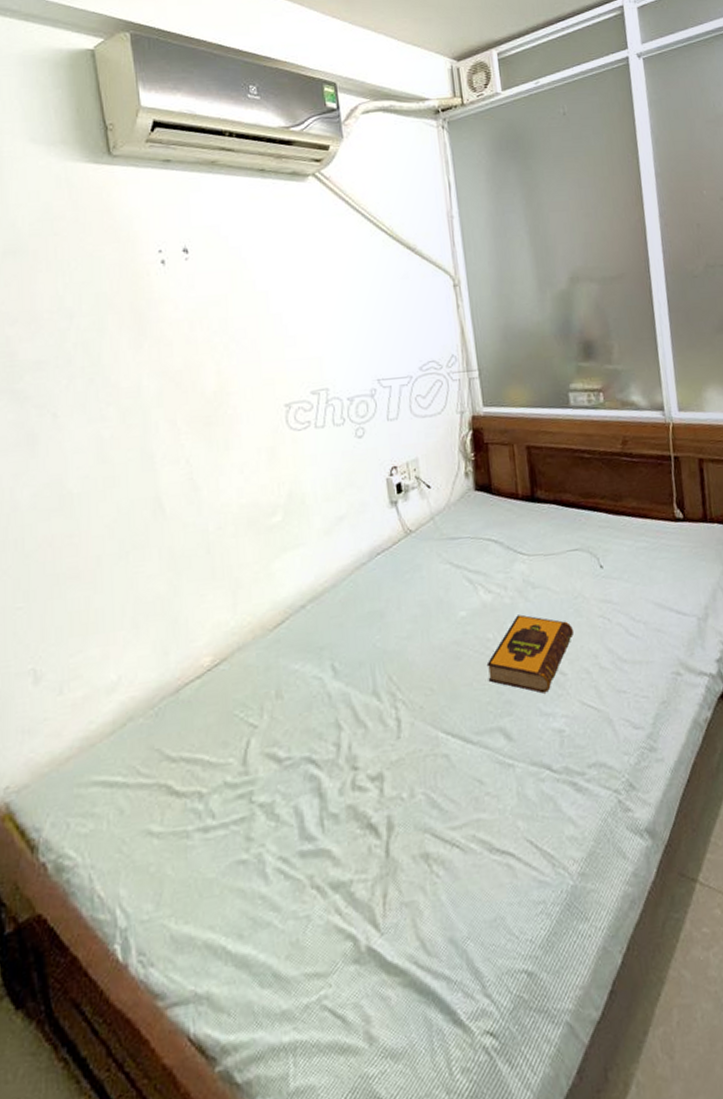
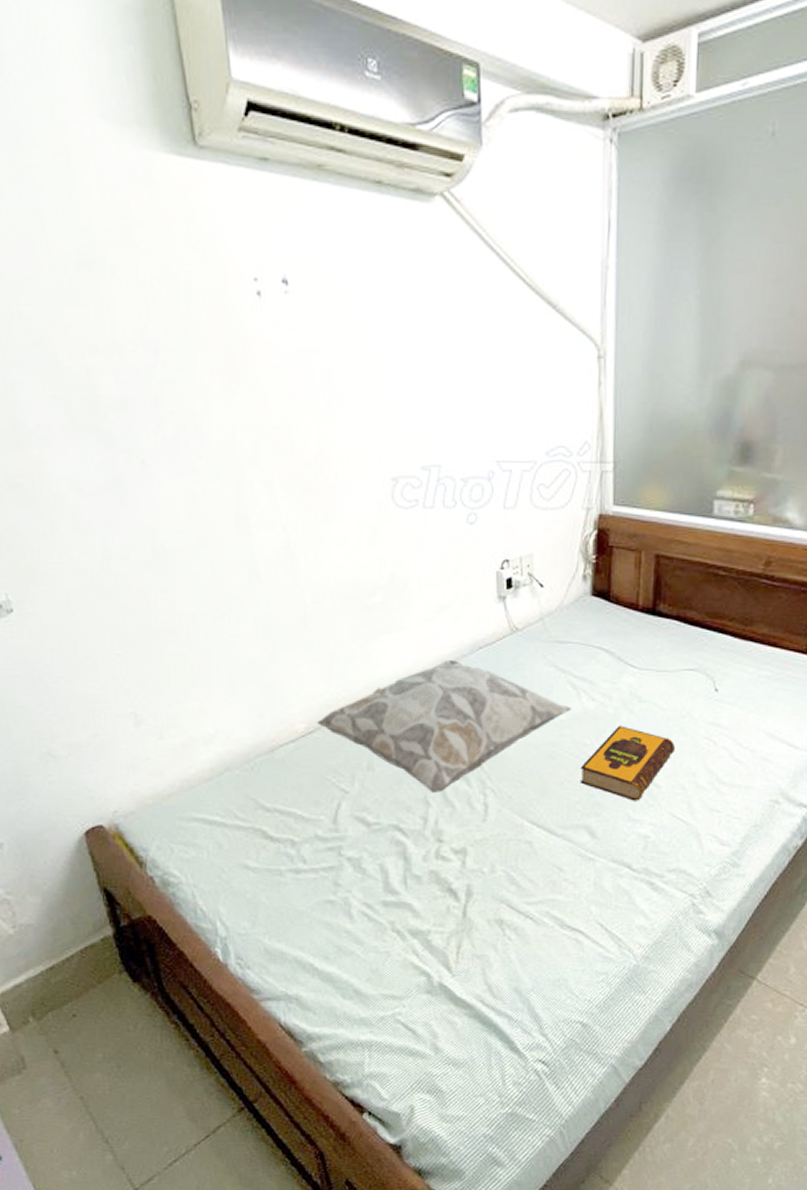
decorative pillow: none [223,569,471,714] -> present [317,660,572,792]

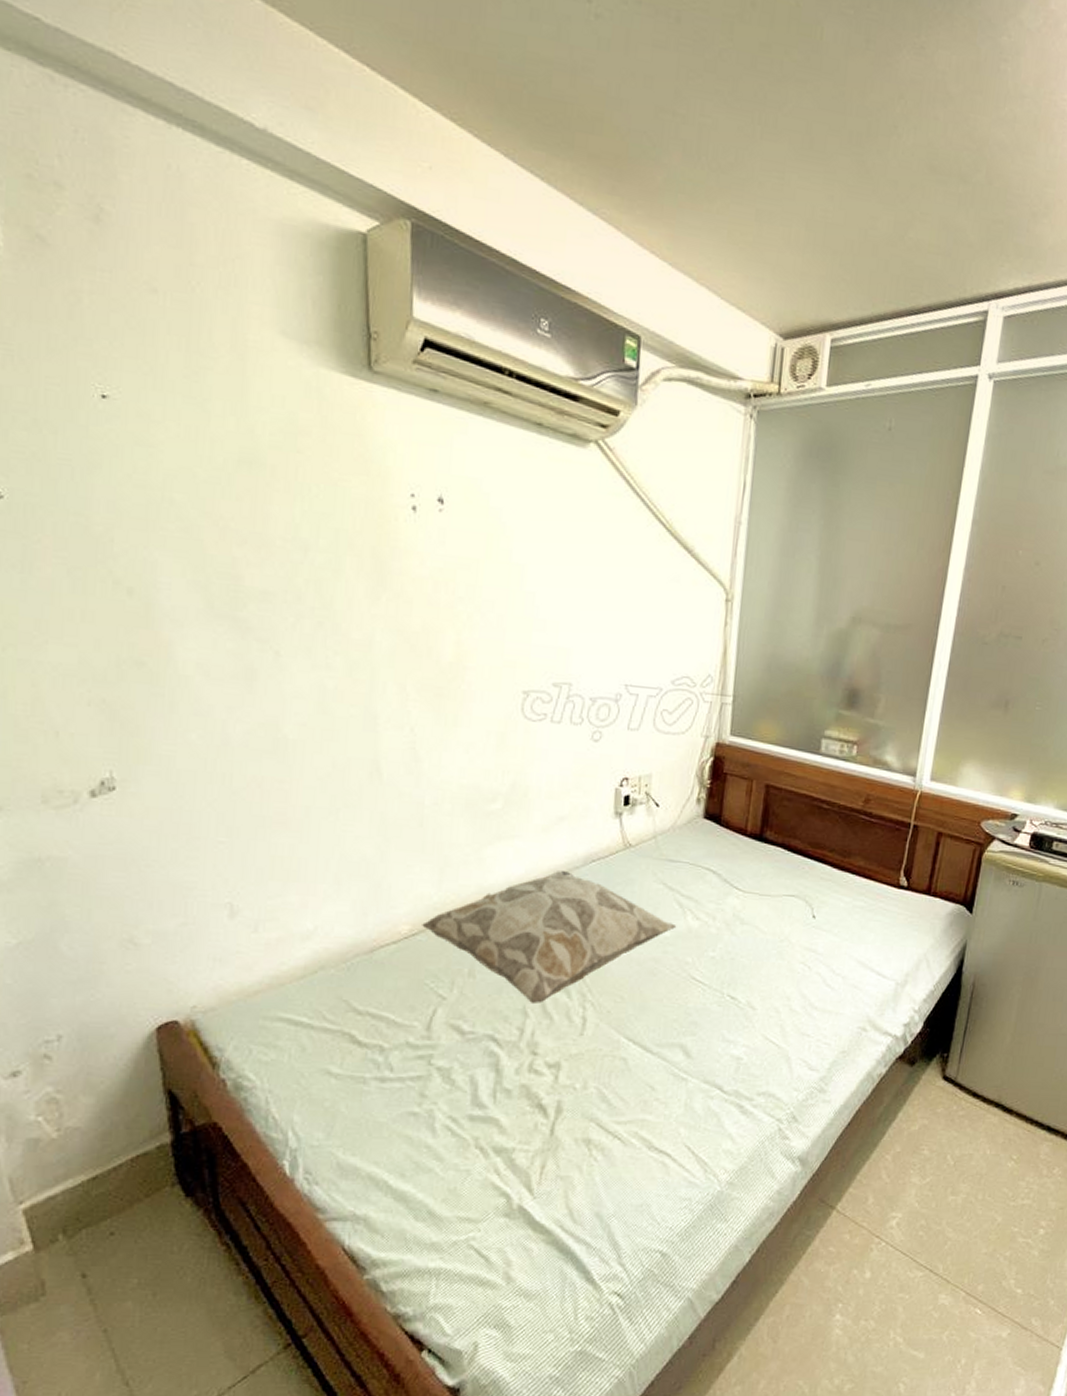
hardback book: present [580,725,676,801] -> none [678,946,773,1022]

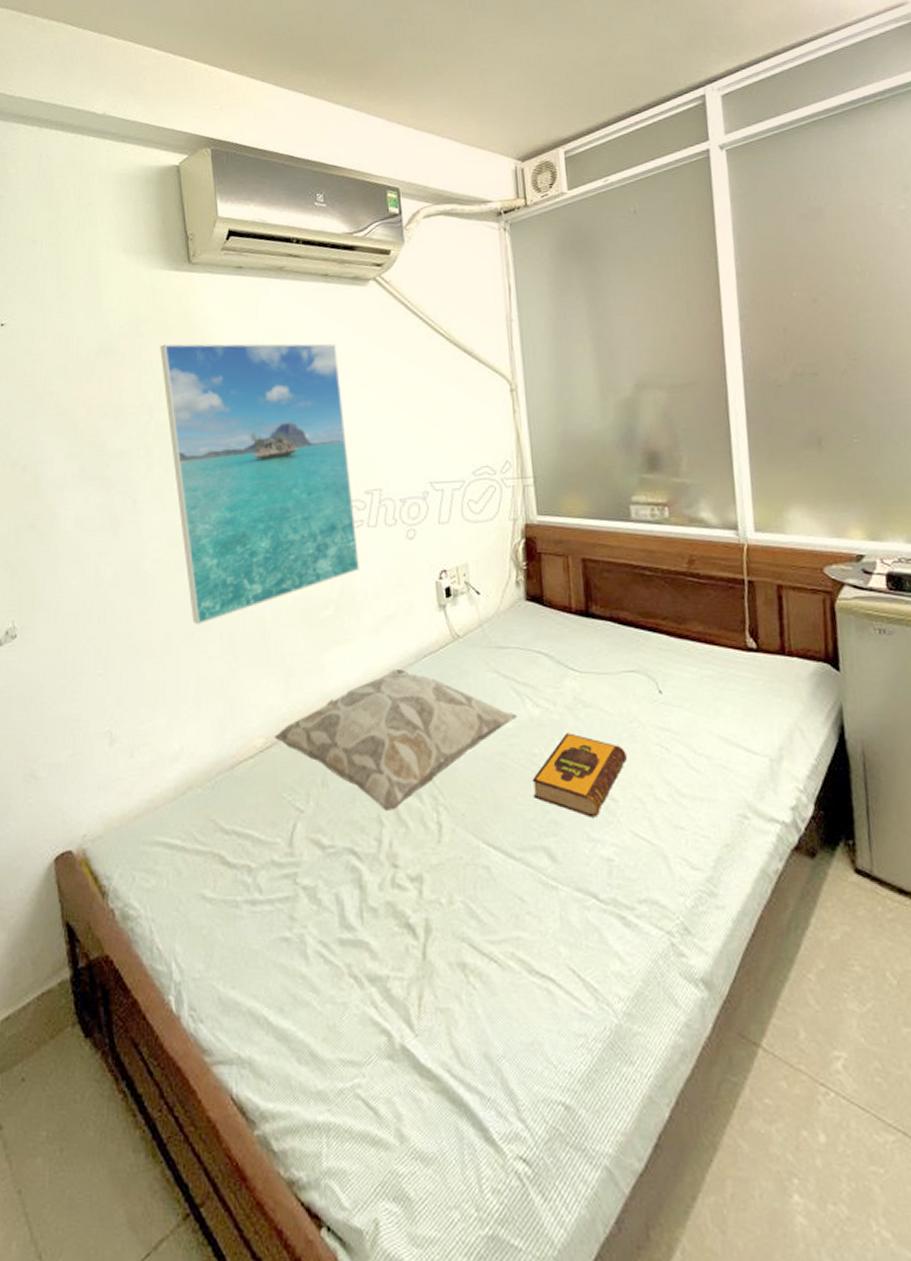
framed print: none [322,468,542,802] -> present [160,343,359,625]
hardback book: none [678,946,773,1022] -> present [532,733,628,818]

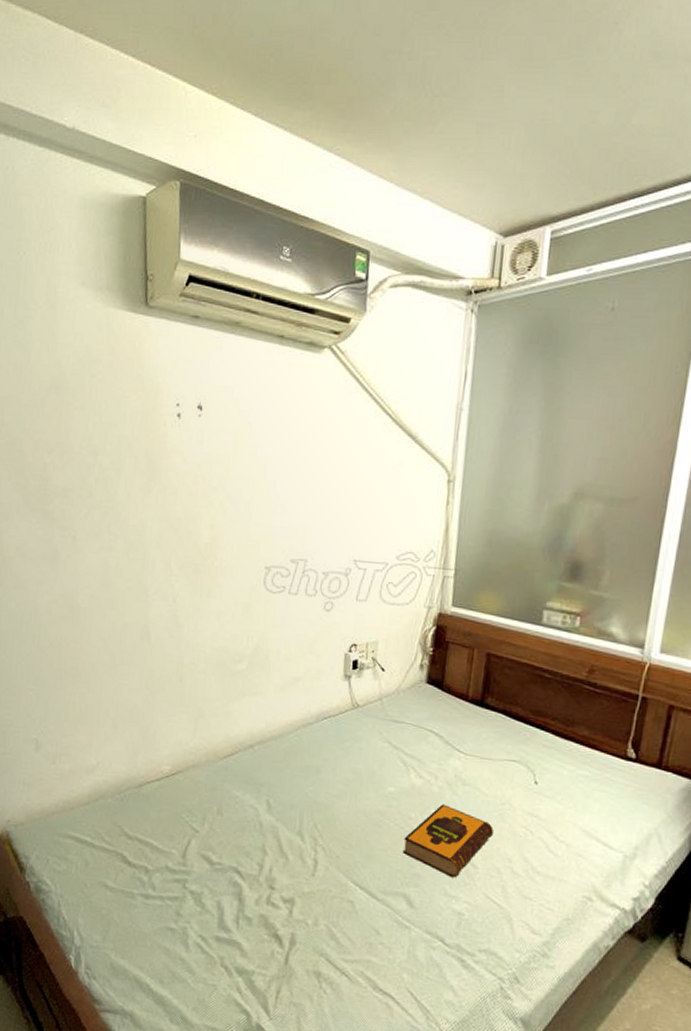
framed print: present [160,343,359,625] -> none [109,387,282,660]
decorative pillow: present [274,669,518,810] -> none [180,726,401,844]

